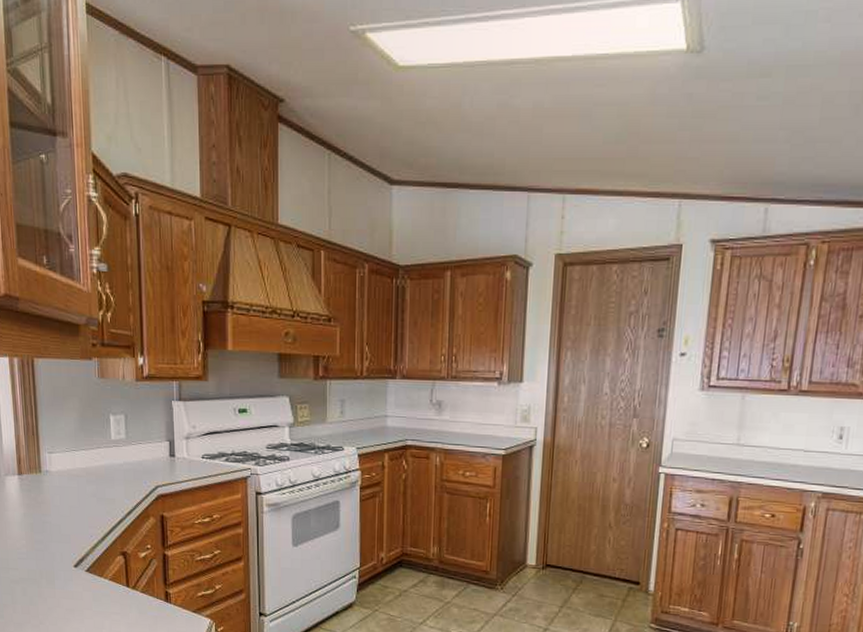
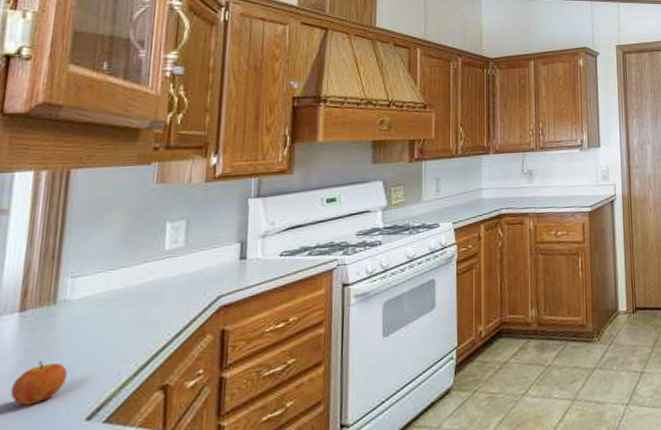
apple: none [22,516,57,548] -> present [10,361,67,406]

